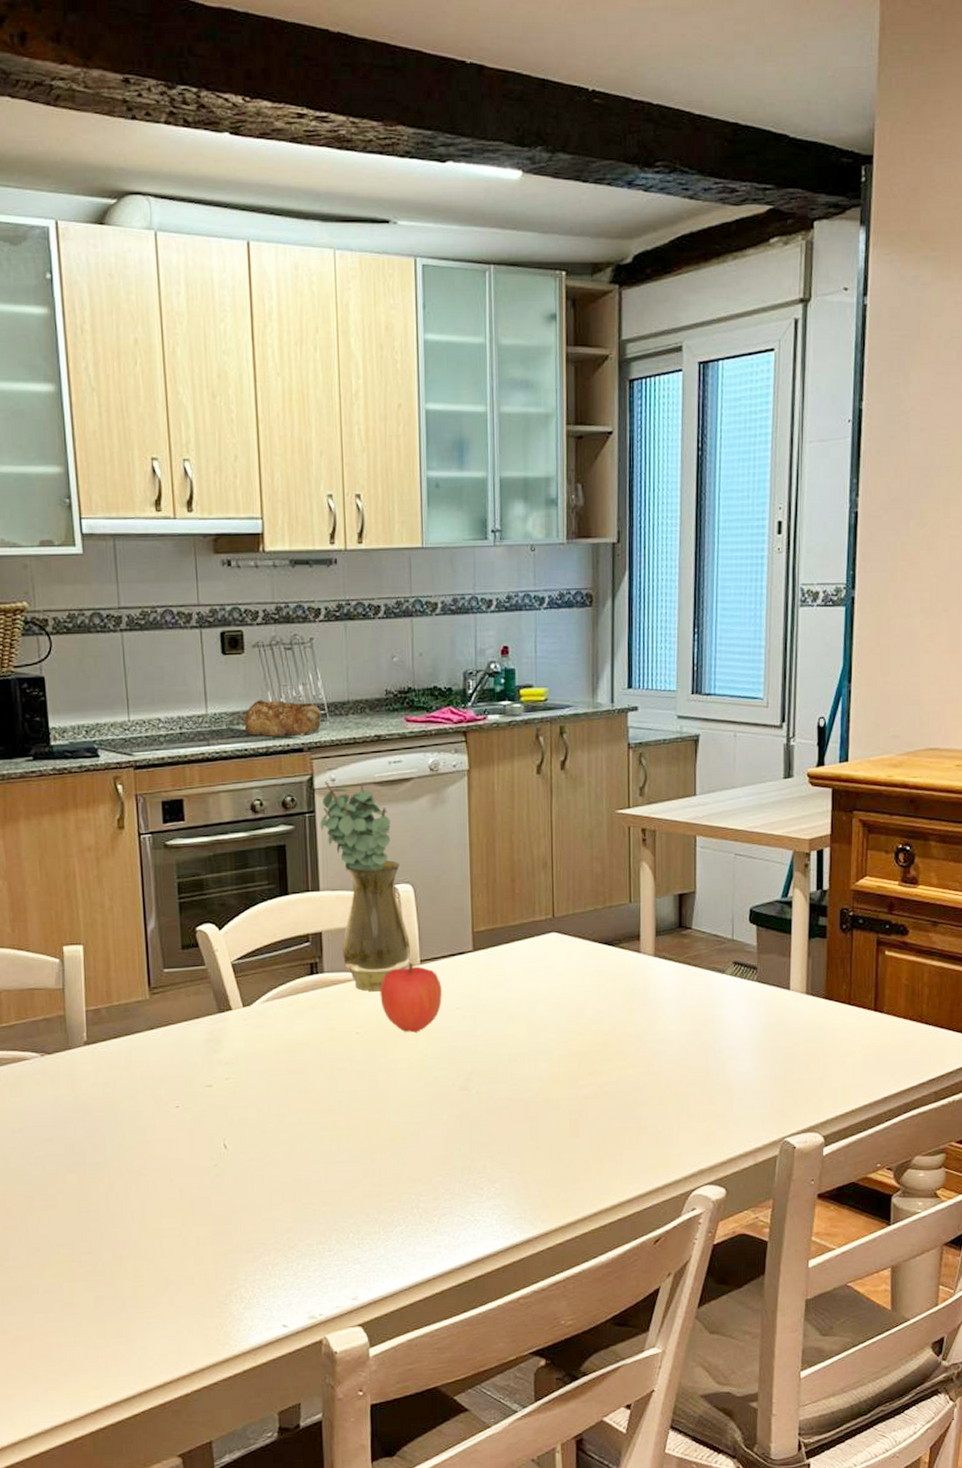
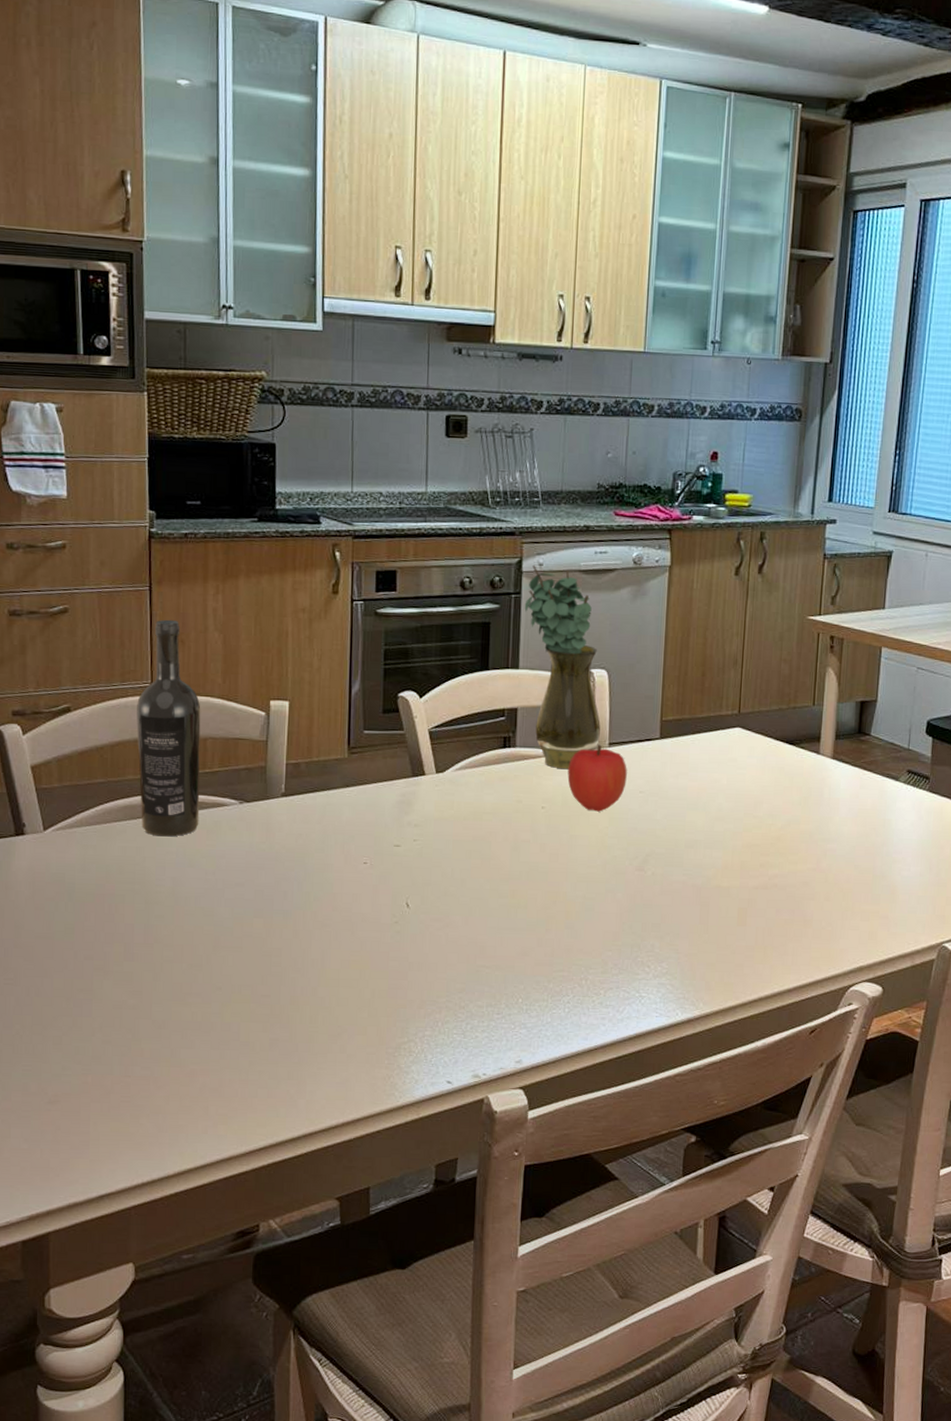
bread: present [244,700,322,738] -> none [460,483,535,521]

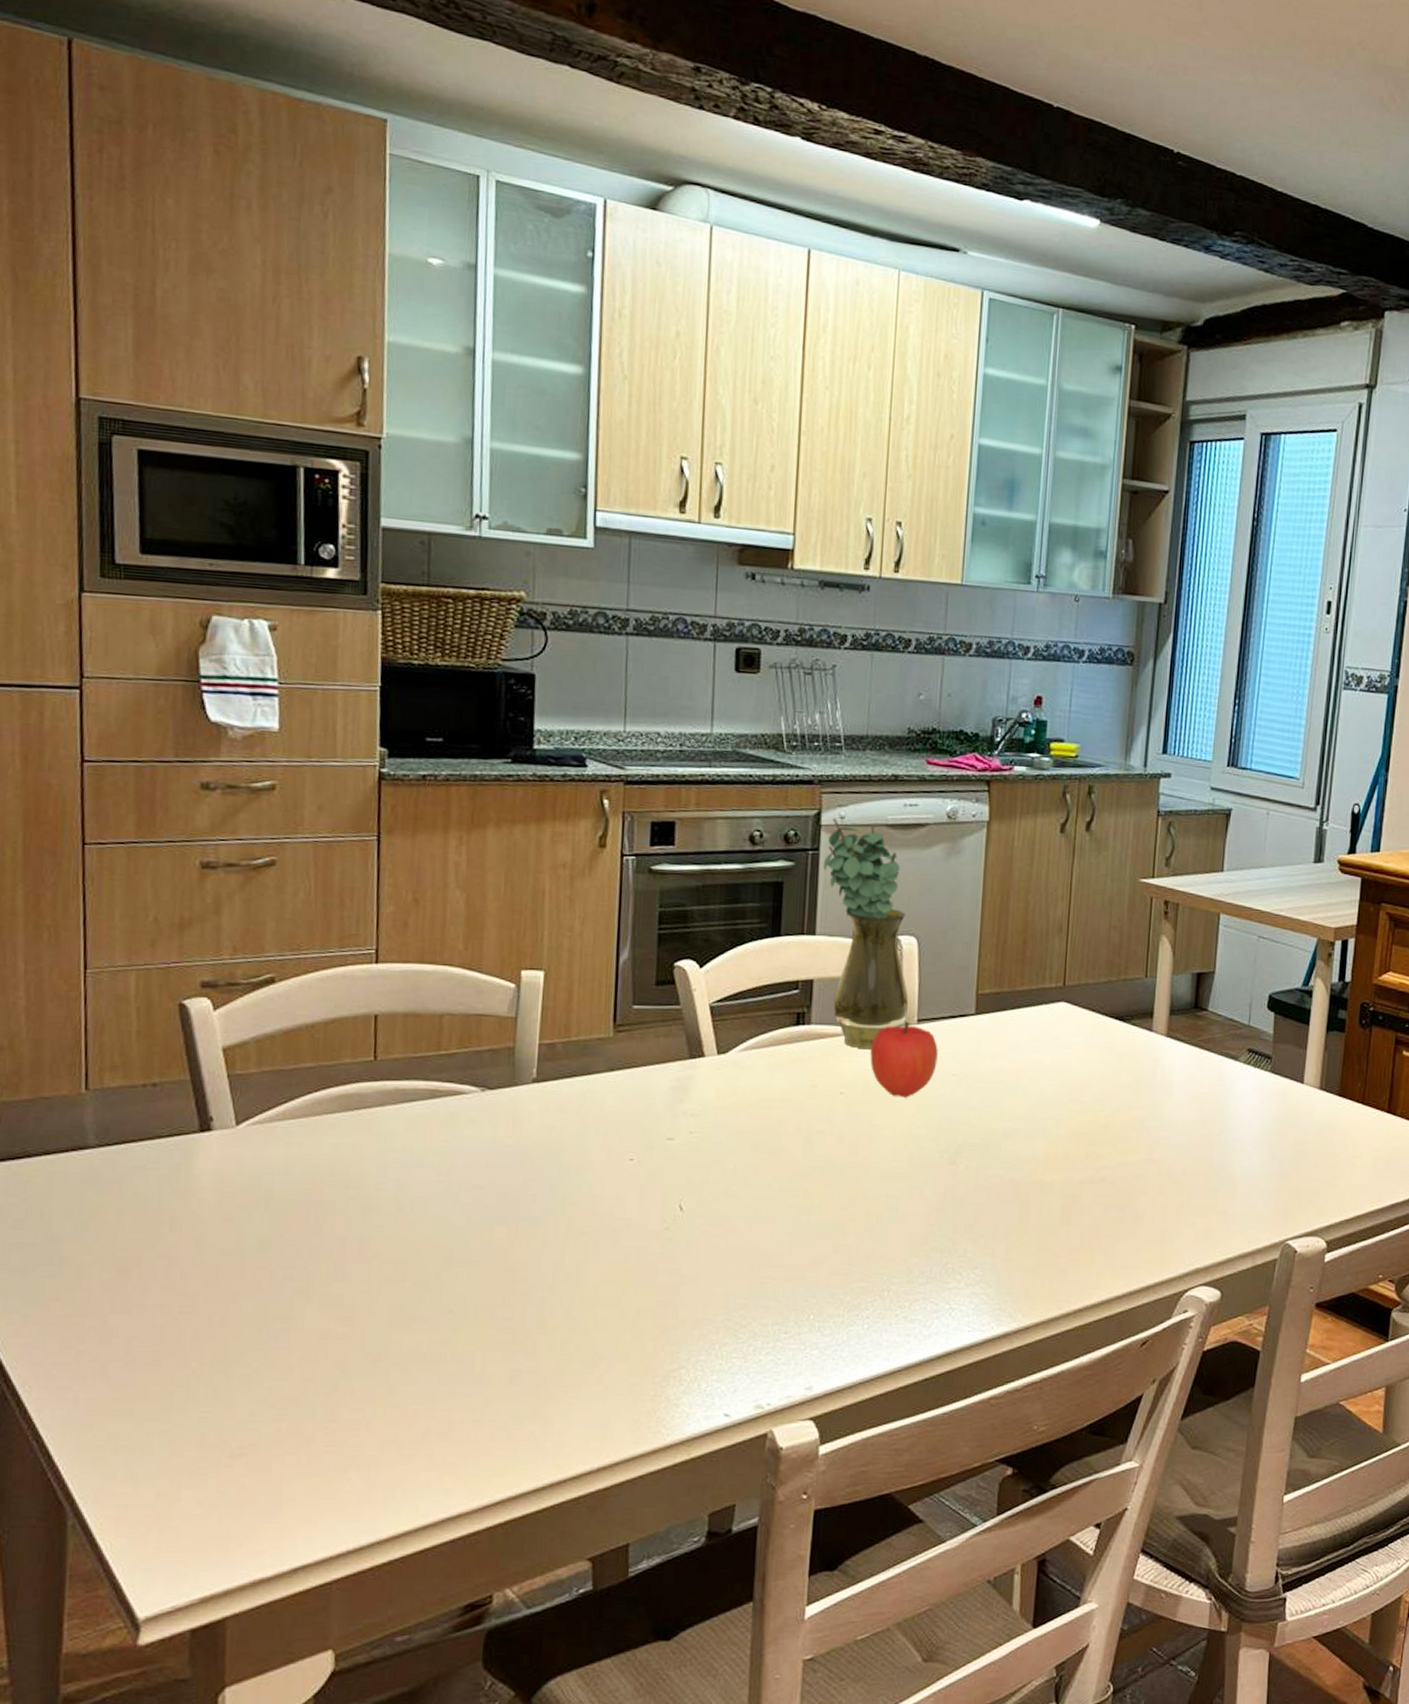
wine bottle: present [136,619,201,837] -> none [356,874,437,1131]

